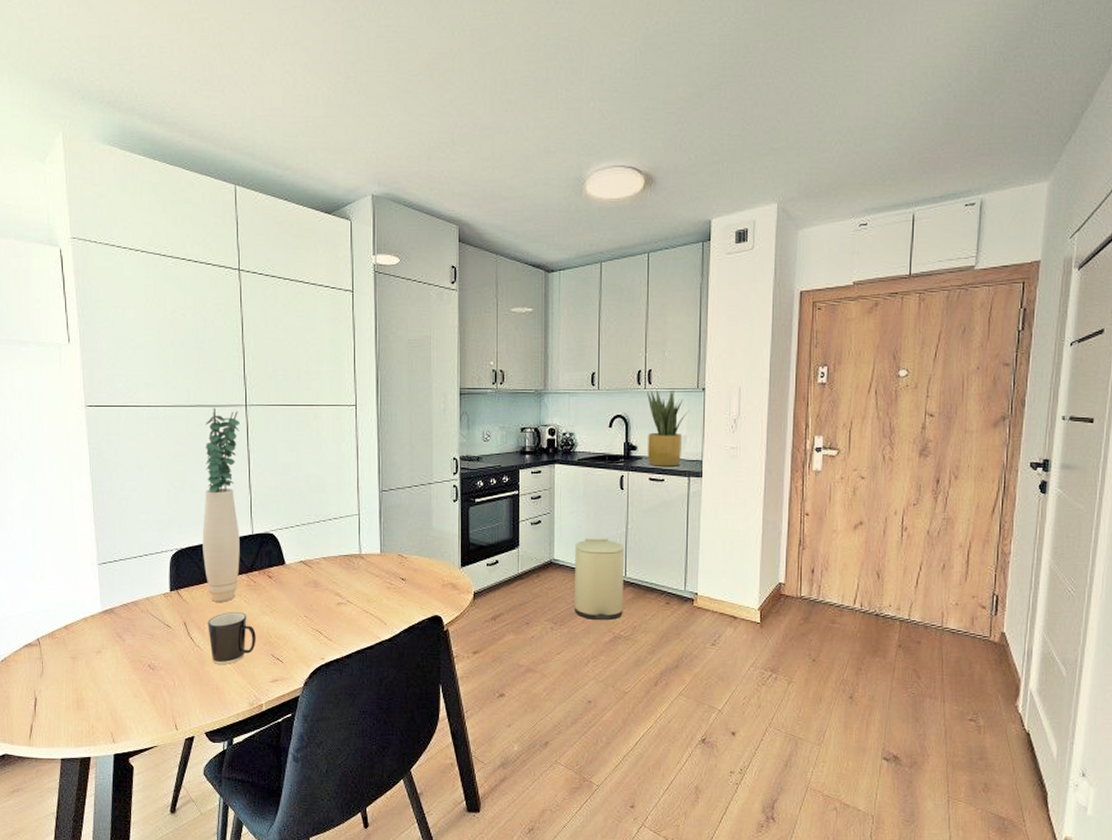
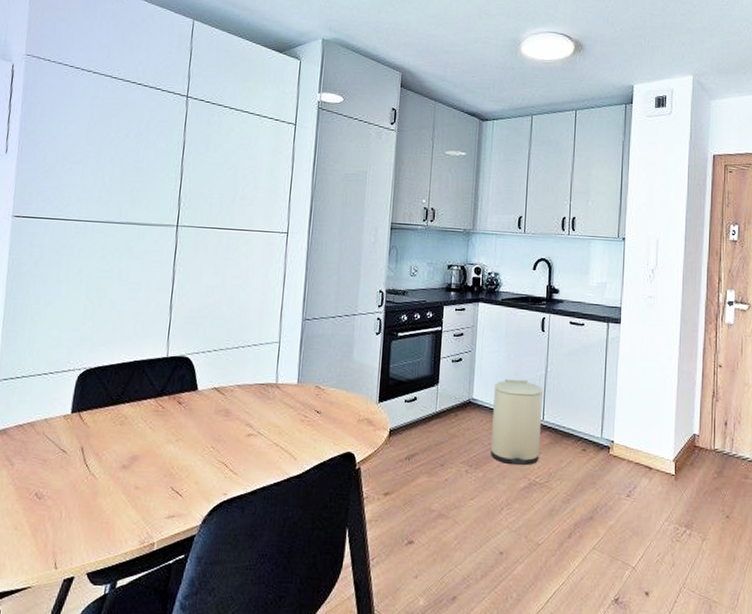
vase: present [202,407,241,602] -> none [111,226,170,428]
mug: present [208,612,256,664] -> none [105,439,157,497]
planter: present [647,389,689,467] -> none [569,236,609,312]

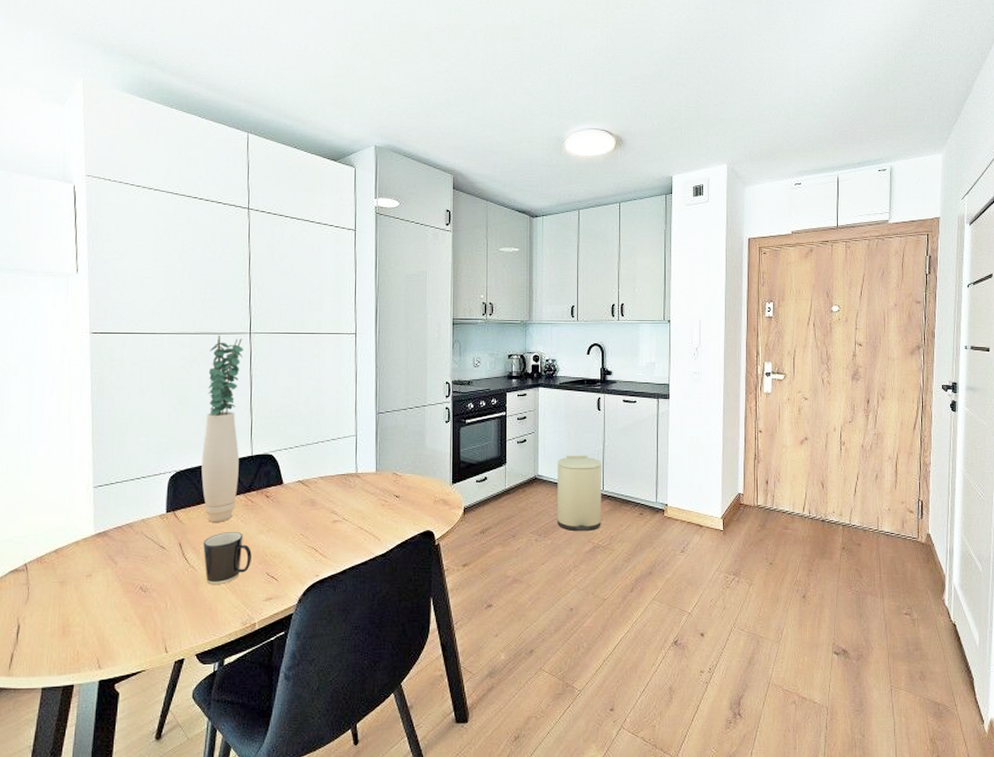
mug: none [105,439,157,497] -> present [203,532,251,584]
vase: none [111,226,170,428] -> present [201,335,244,522]

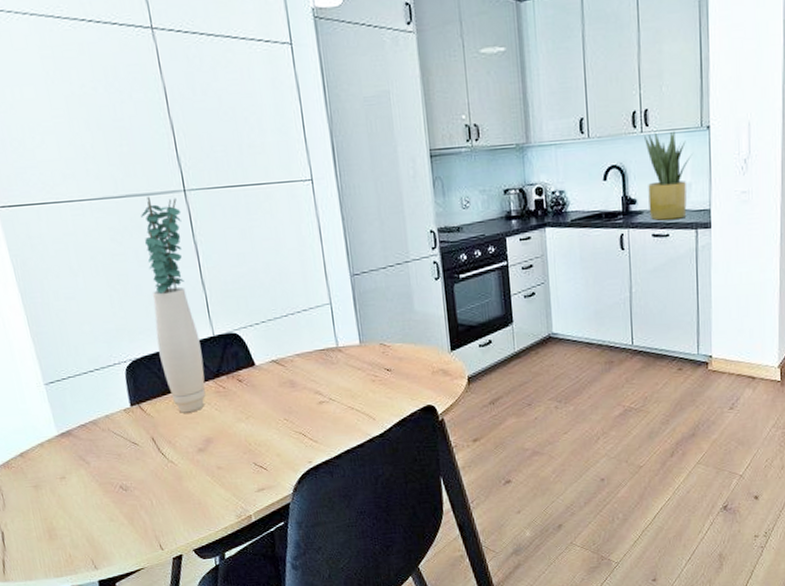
mug: present [203,532,251,584] -> none [178,421,235,479]
pedal bin: present [557,455,601,531] -> none [575,305,632,394]
planter: none [620,321,657,389] -> present [644,130,692,221]

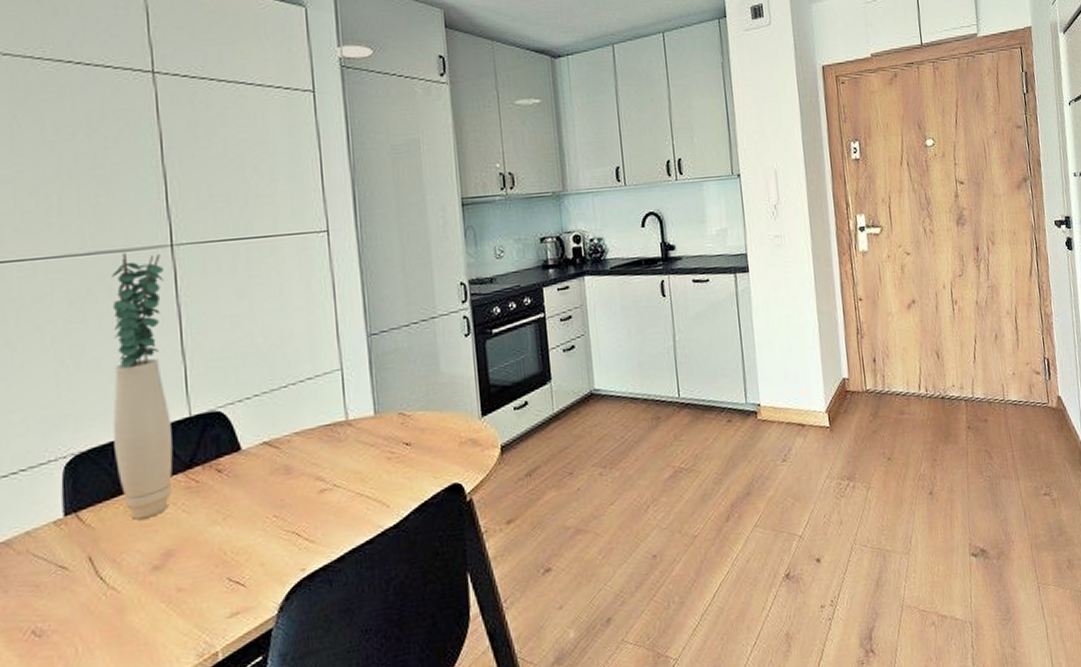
planter: present [644,130,692,221] -> none [679,178,726,266]

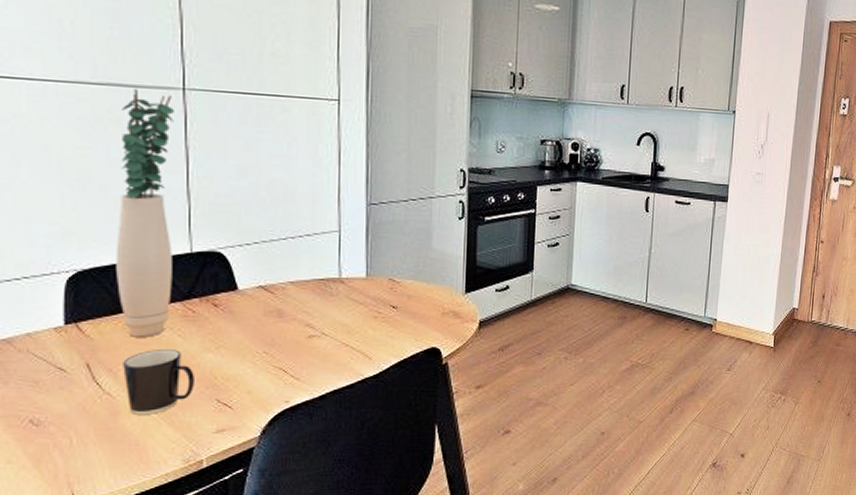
mug: none [126,527,203,609] -> present [123,349,194,415]

